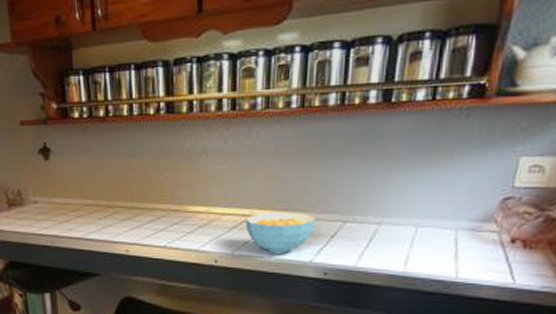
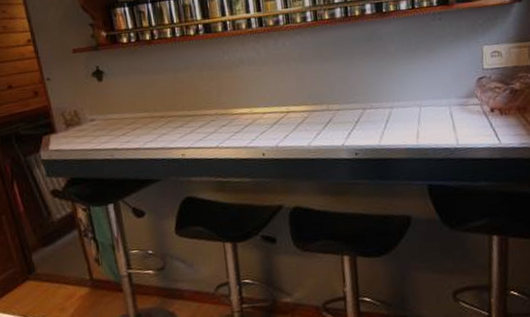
cereal bowl: present [245,212,316,254] -> none [284,105,342,142]

